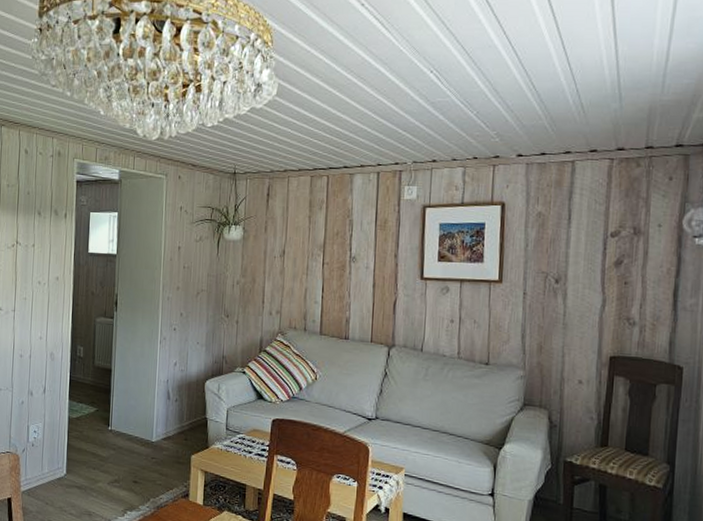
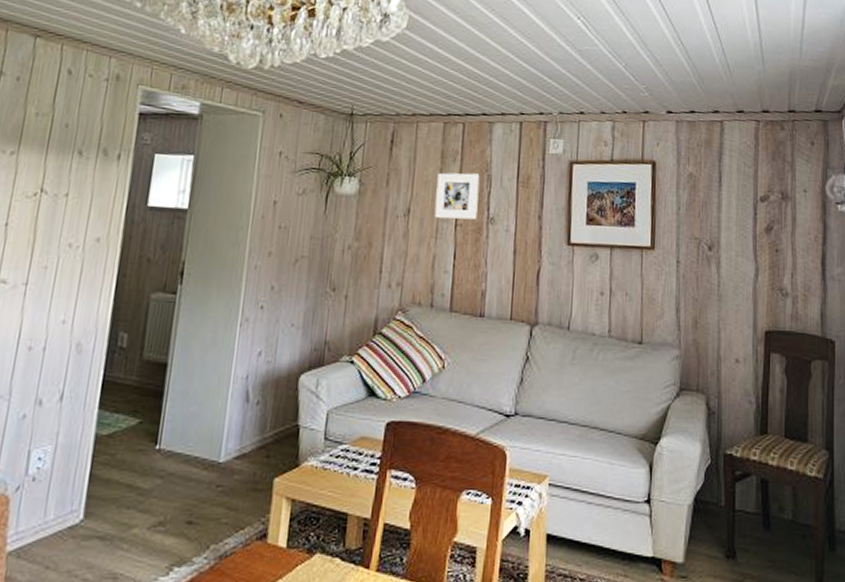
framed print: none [305,219,343,259] -> present [434,173,480,220]

